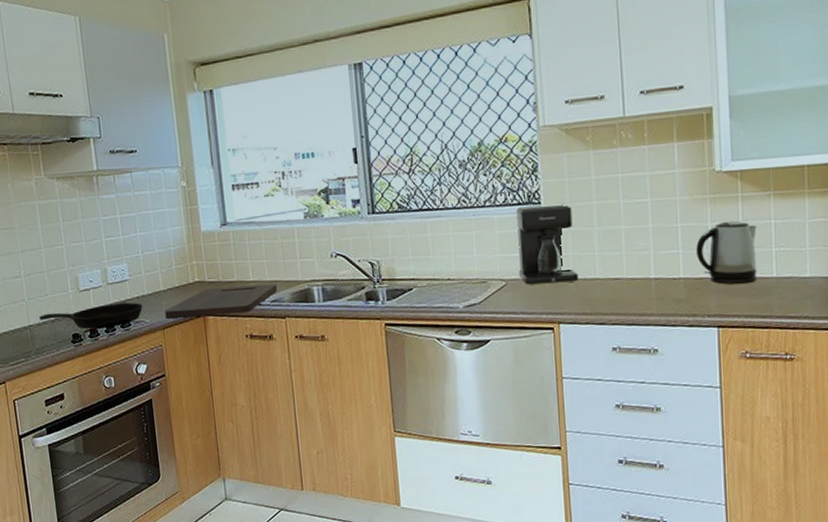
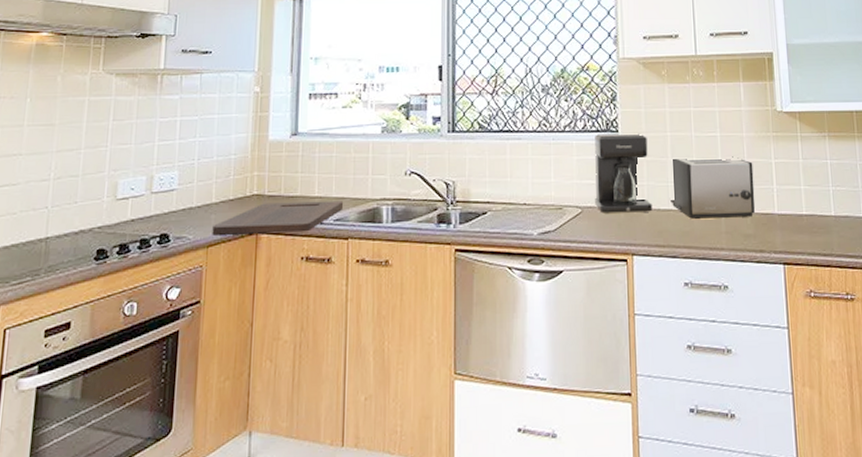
frying pan: present [39,302,143,330] -> none [61,214,188,245]
toaster: none [596,222,689,288] -> present [669,156,756,220]
kettle: present [696,220,757,286] -> none [762,159,818,222]

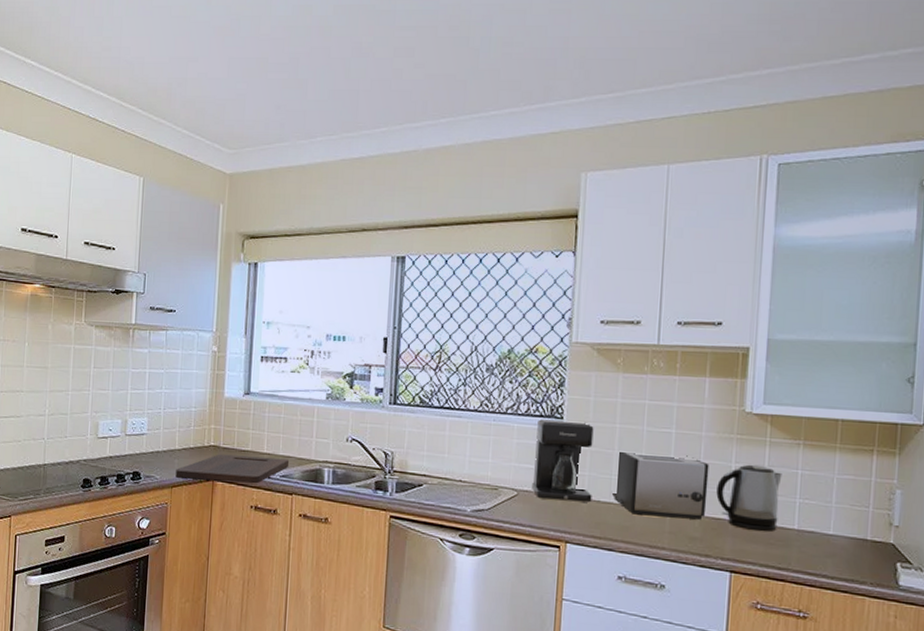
kettle: none [762,159,818,222] -> present [716,464,782,533]

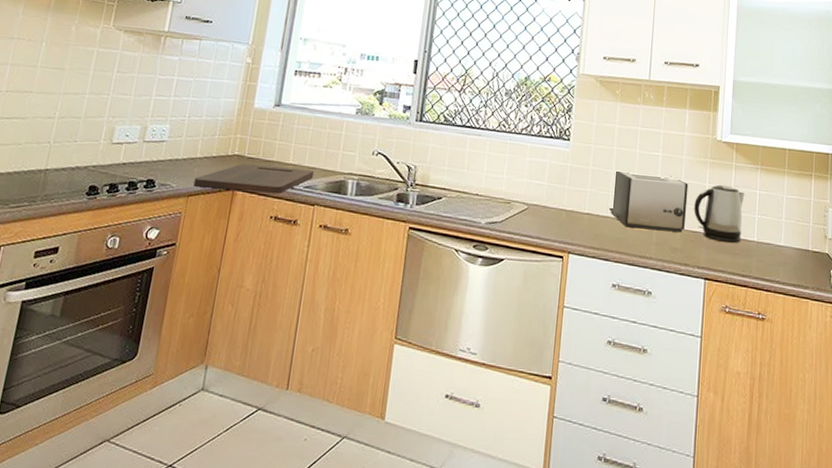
coffee maker: present [532,419,594,503] -> none [541,140,595,216]

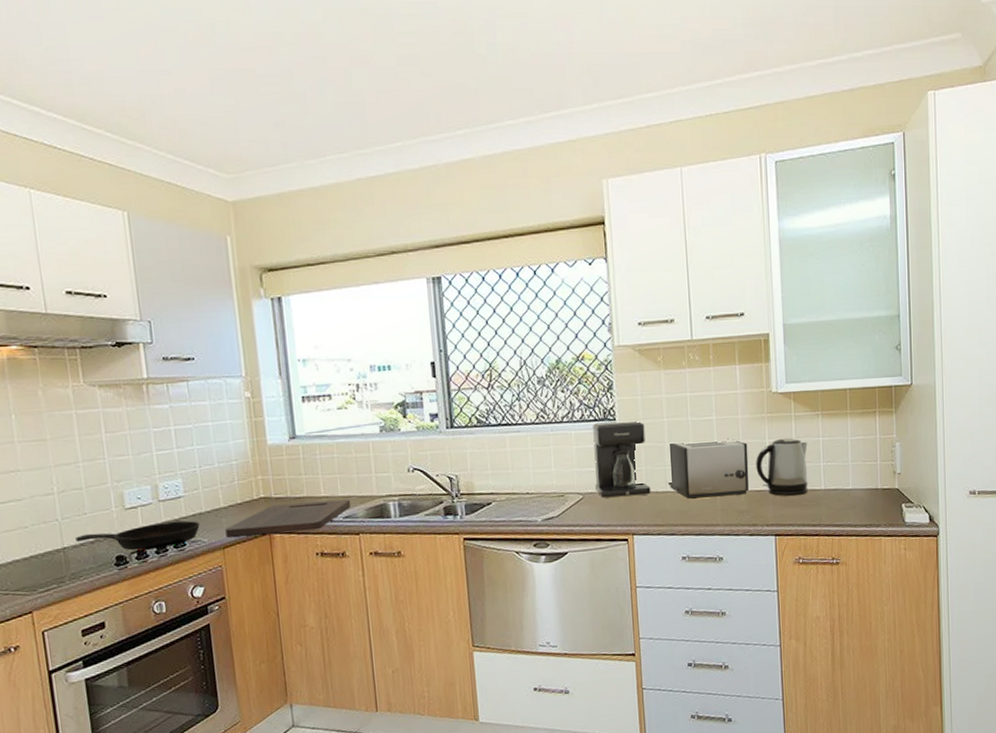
frying pan: none [59,160,174,186] -> present [75,520,200,551]
coffee maker: none [541,140,595,216] -> present [593,420,651,498]

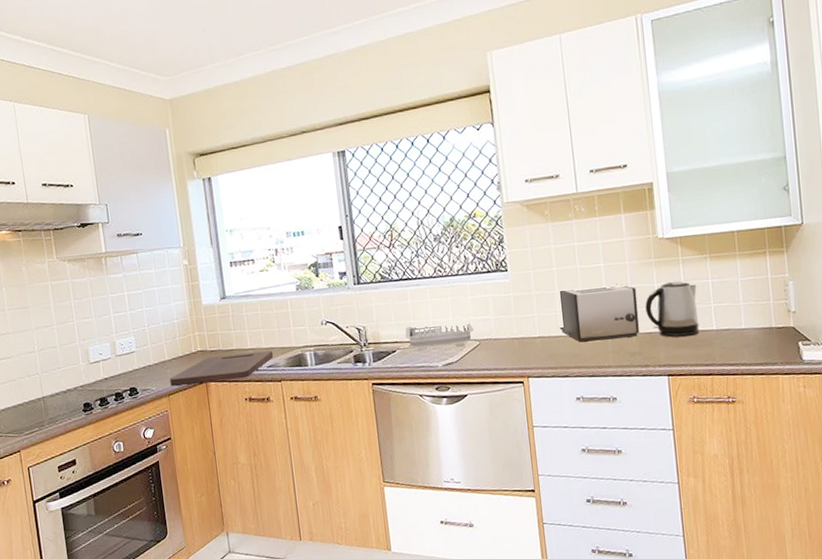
frying pan: present [75,520,200,551] -> none [52,372,149,399]
dish rack: none [502,473,577,504] -> present [405,322,474,351]
coffee maker: present [593,420,651,498] -> none [486,270,544,344]

